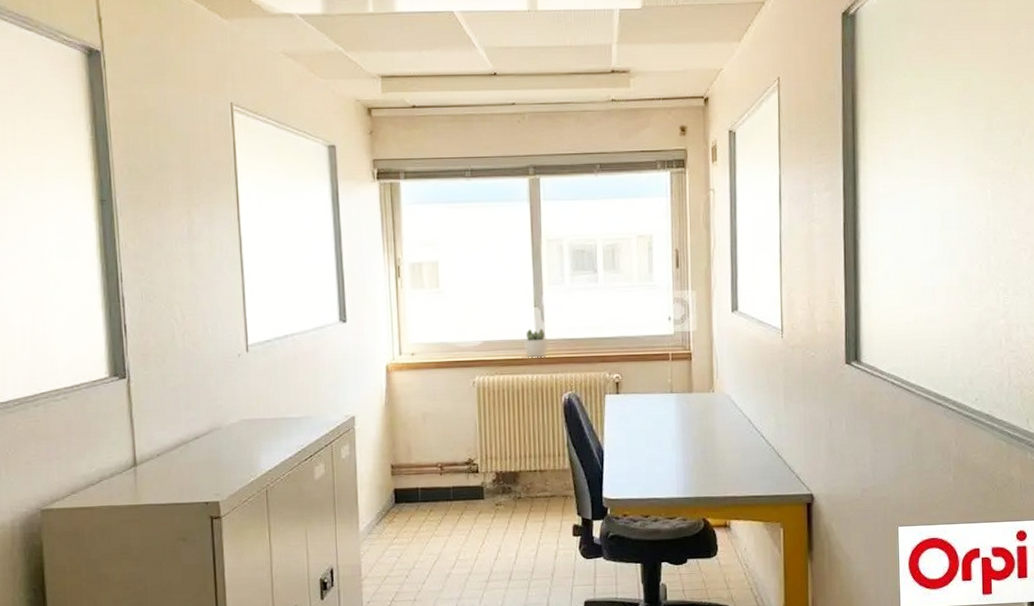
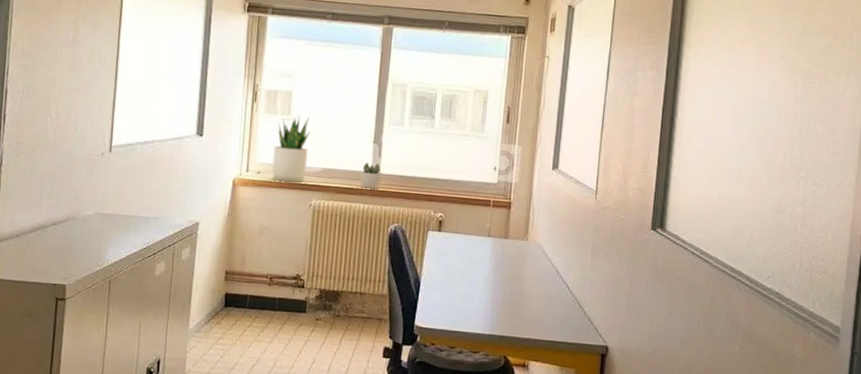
planter: none [426,287,464,361] -> present [272,116,311,183]

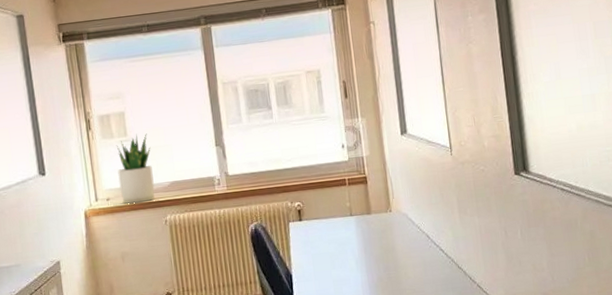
succulent plant: present [359,163,382,190] -> none [208,166,232,194]

